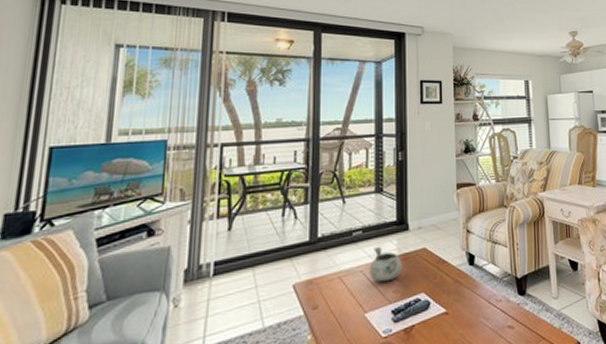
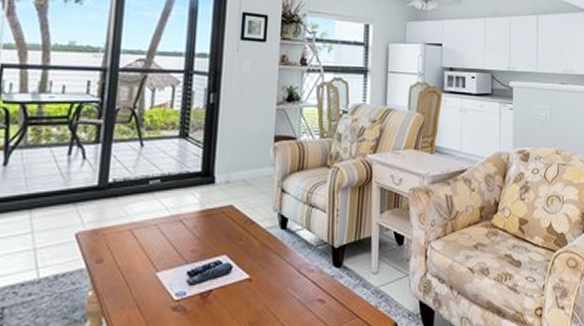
decorative bowl: present [369,246,402,282] -> none [165,199,204,239]

